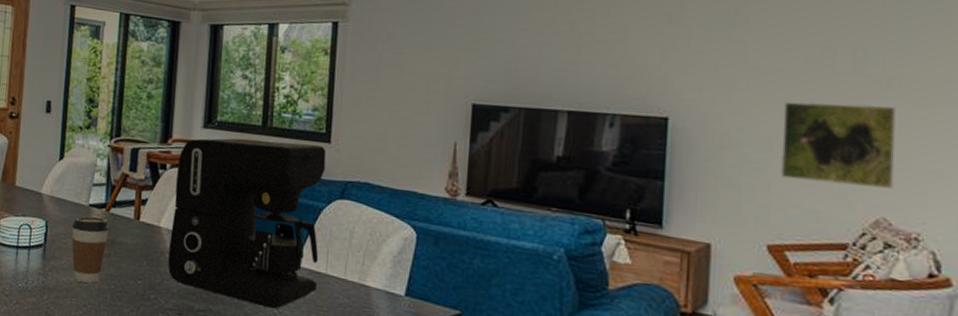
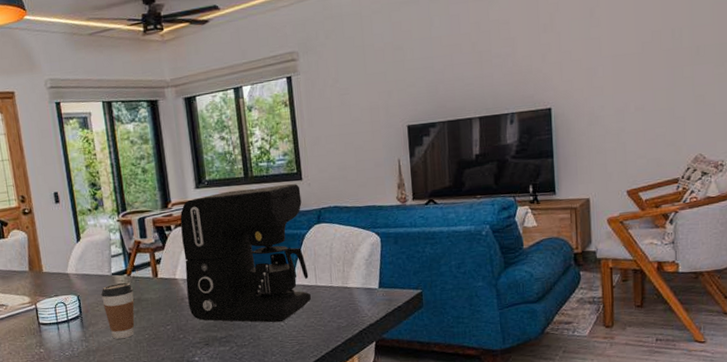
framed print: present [779,101,896,189] -> none [629,70,706,139]

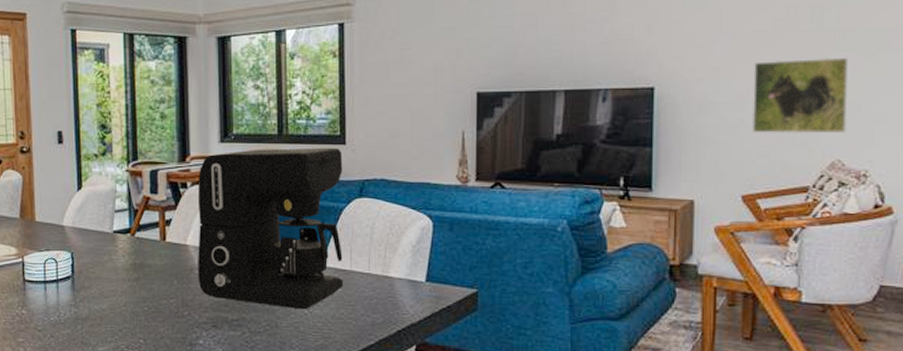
coffee cup: present [100,282,135,339] -> none [97,243,136,308]
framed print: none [629,70,706,139] -> present [751,57,848,134]

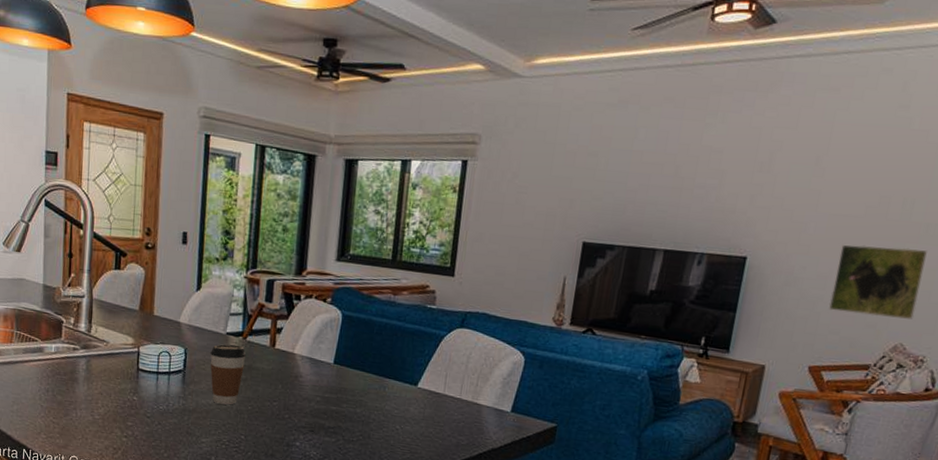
coffee cup: none [97,243,136,308] -> present [209,344,246,405]
coffee maker: present [198,147,343,310] -> none [301,271,450,425]

